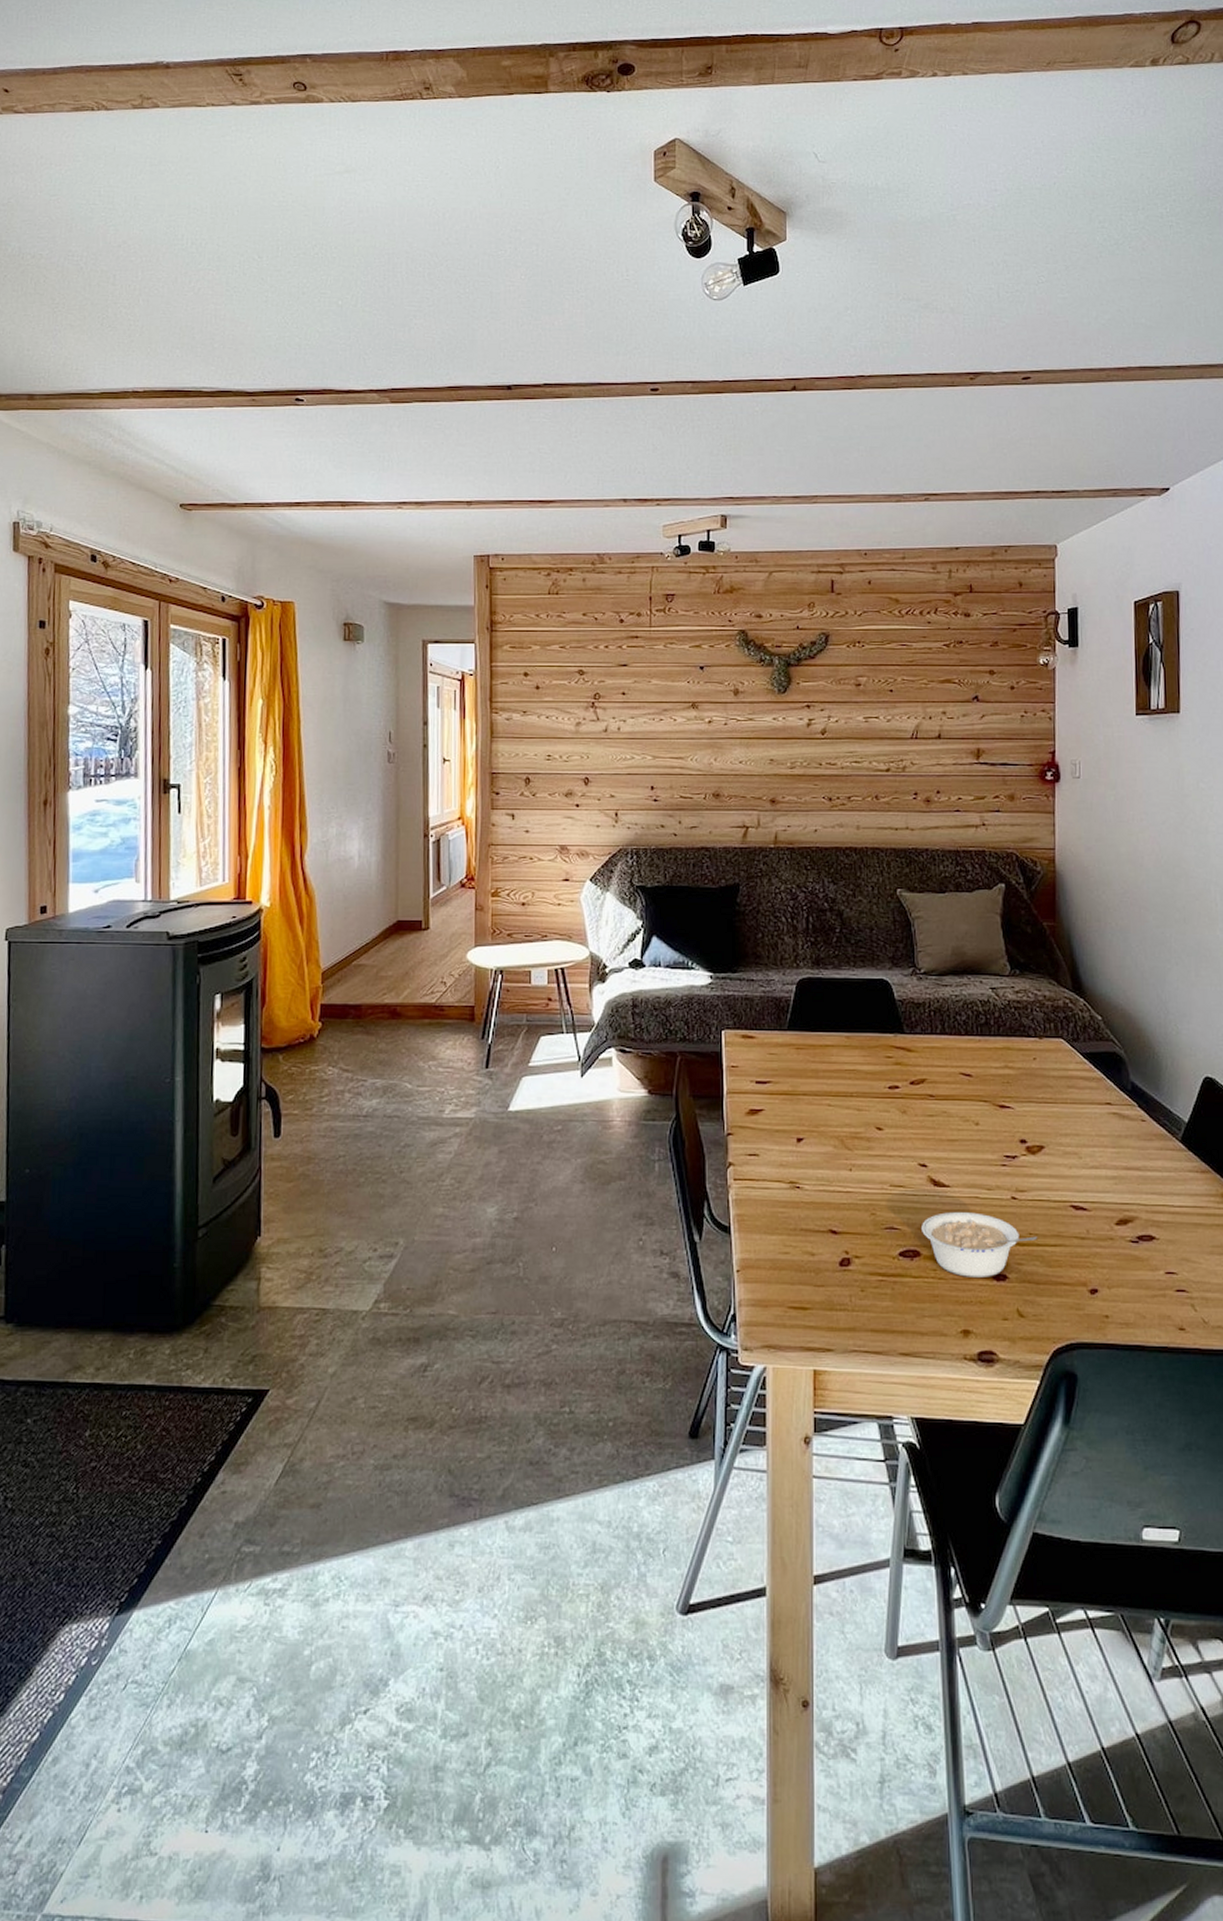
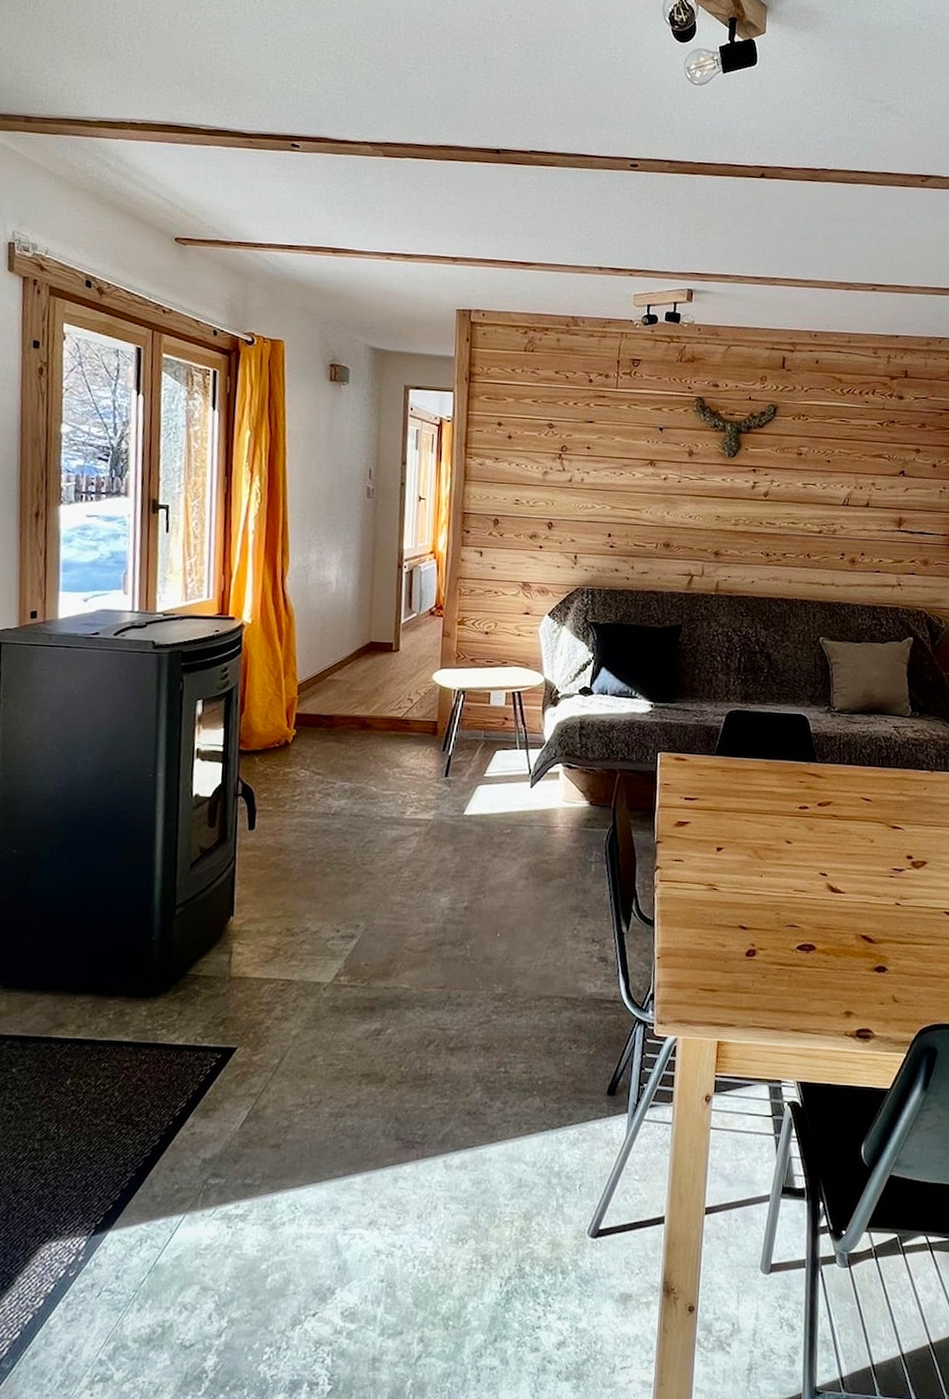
legume: present [922,1212,1038,1277] -> none [818,914,915,969]

